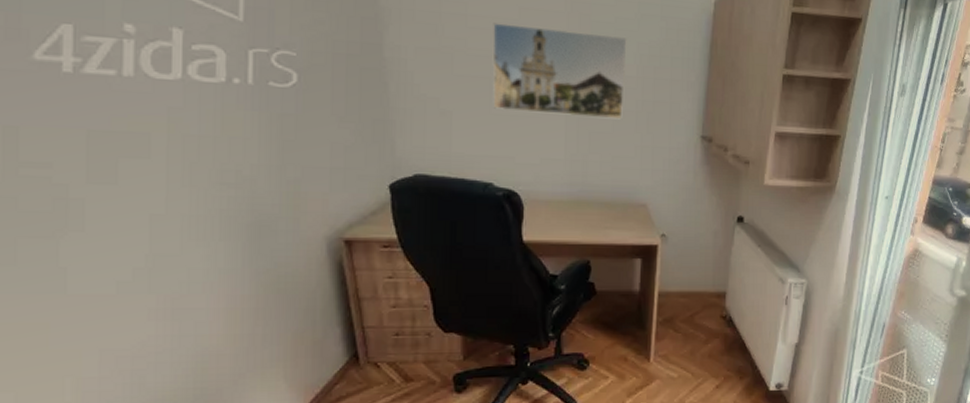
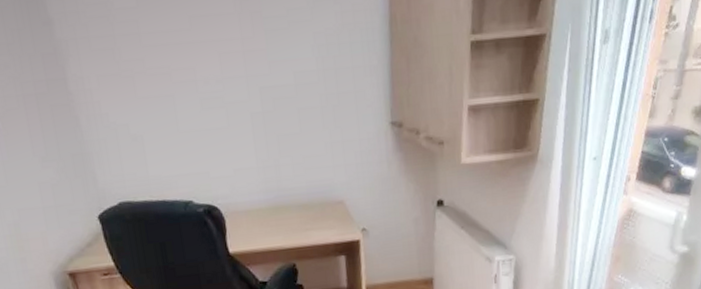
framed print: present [492,22,627,120] -> none [166,29,308,127]

